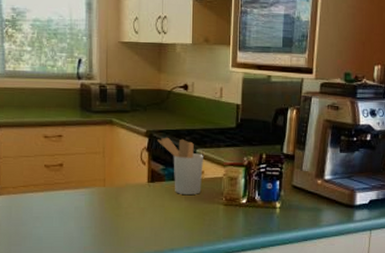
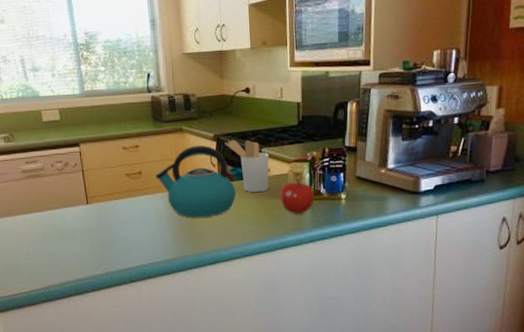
kettle: none [79,141,166,218] -> present [156,145,236,218]
fruit: none [212,185,249,221] -> present [280,180,315,215]

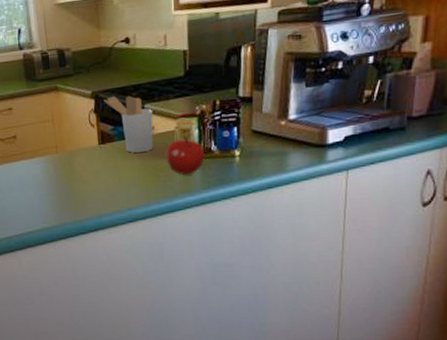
kettle: present [156,145,236,218] -> none [31,104,118,183]

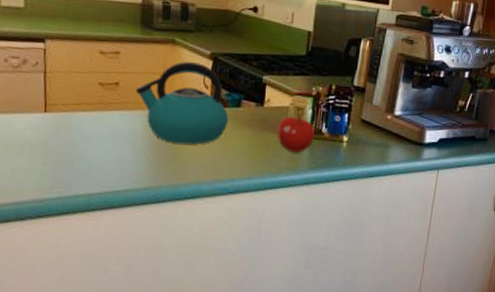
kettle: none [31,104,118,183] -> present [136,61,229,145]
utensil holder: present [103,95,153,153] -> none [222,61,270,123]

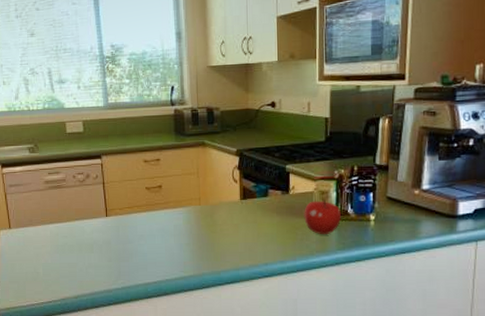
kettle: present [136,61,229,145] -> none [176,160,258,235]

